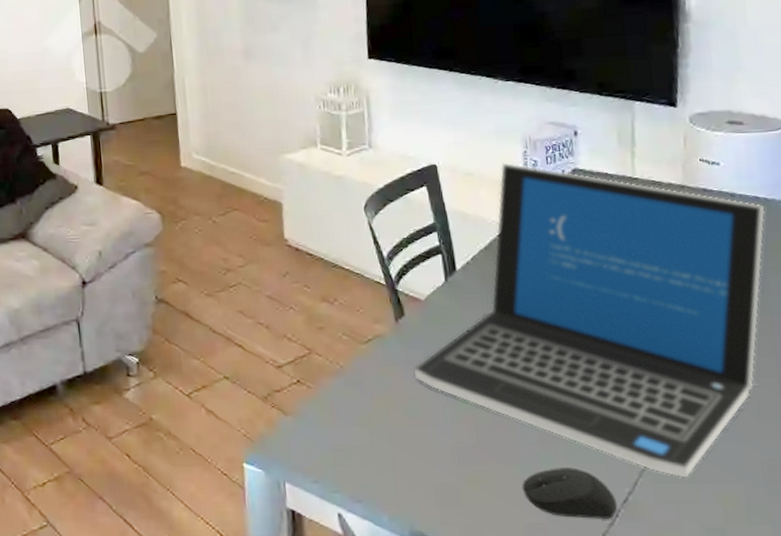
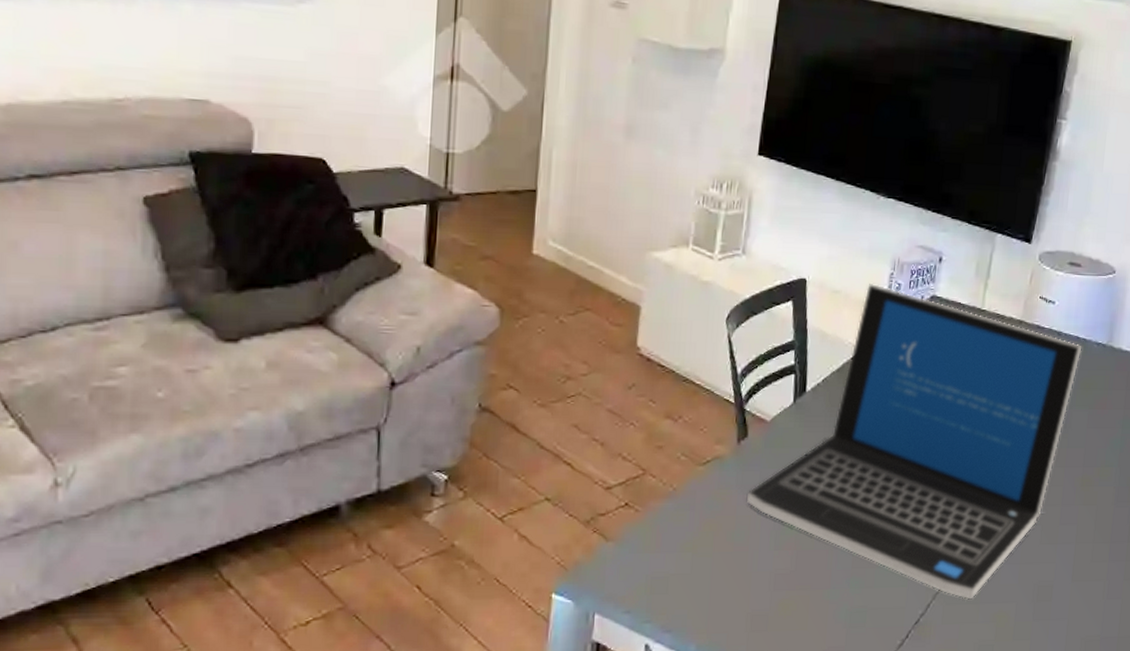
computer mouse: present [522,468,618,520] -> none [828,592,910,641]

